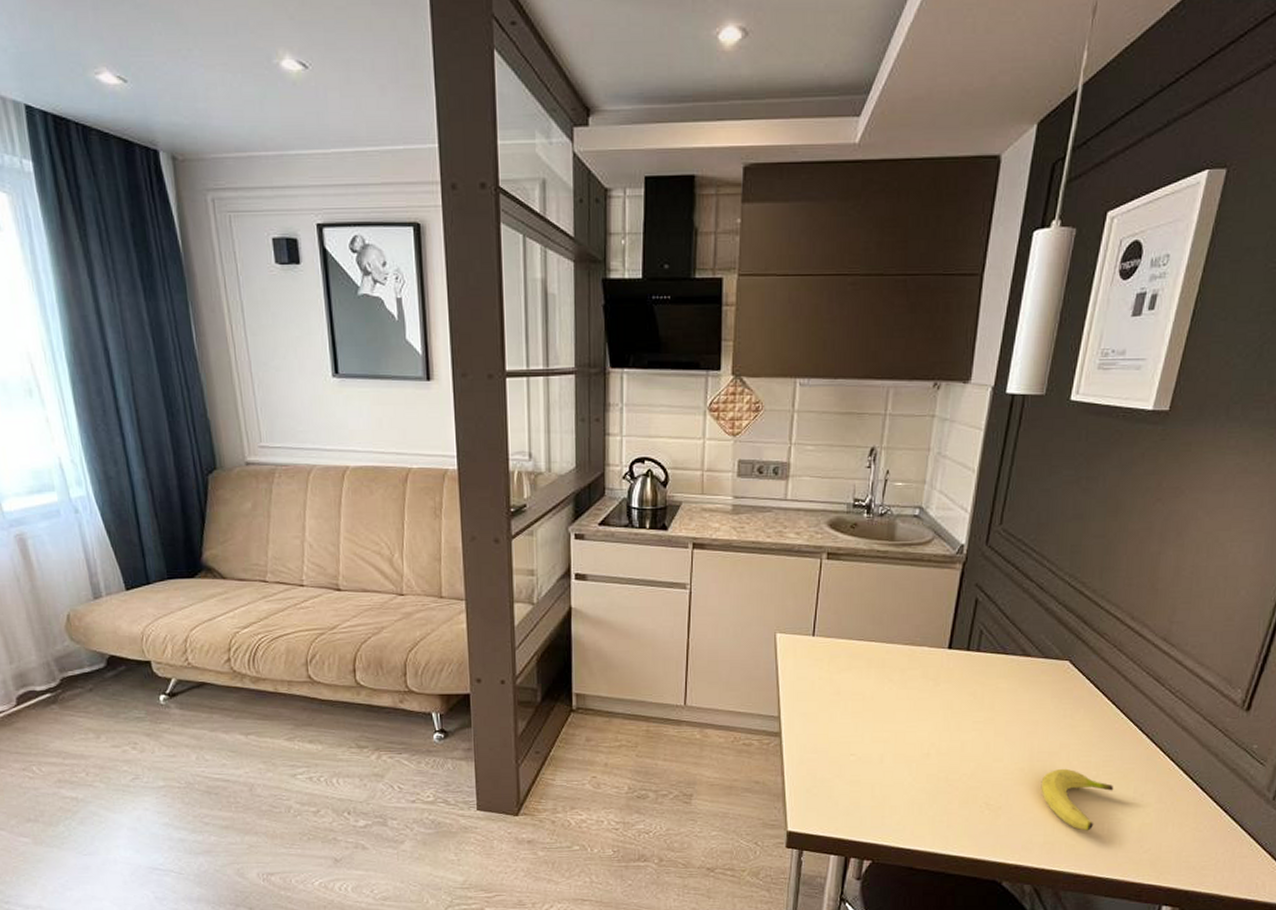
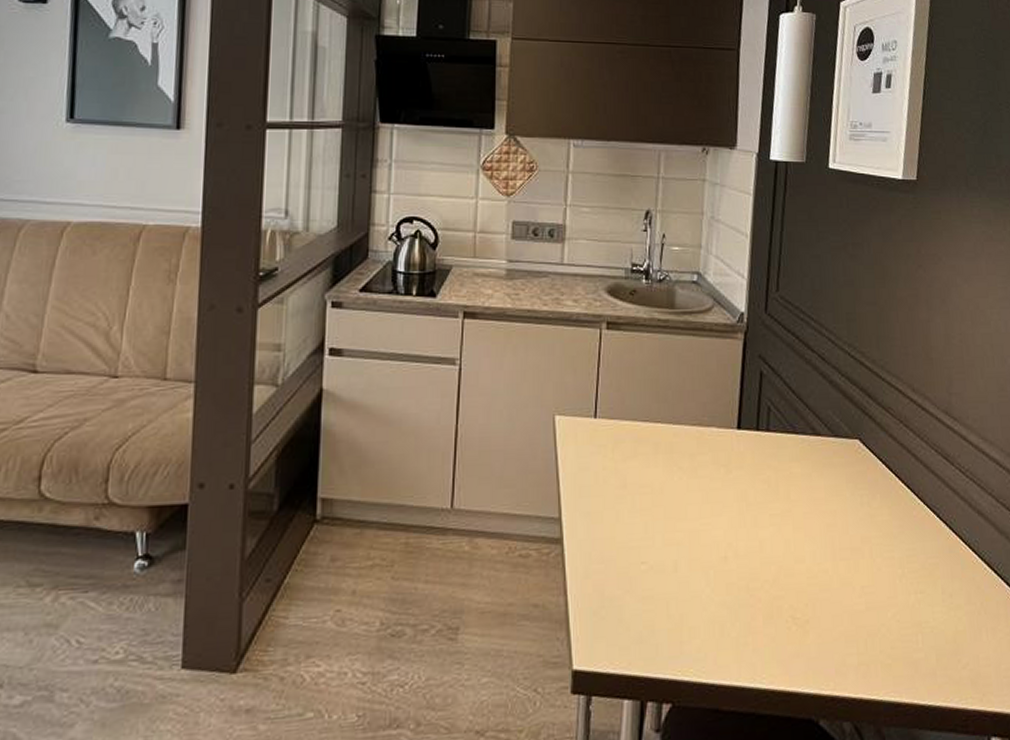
fruit: present [1040,768,1114,831] -> none [847,567,922,645]

